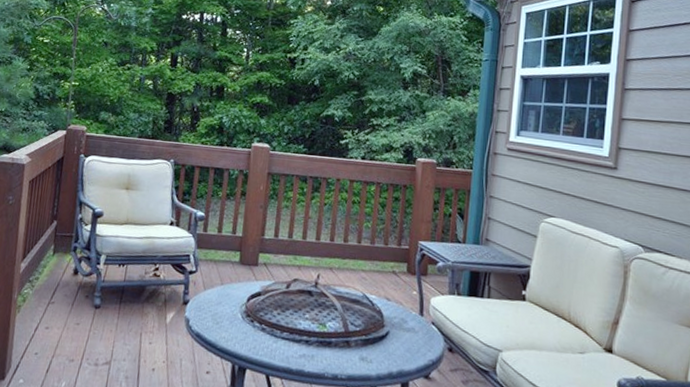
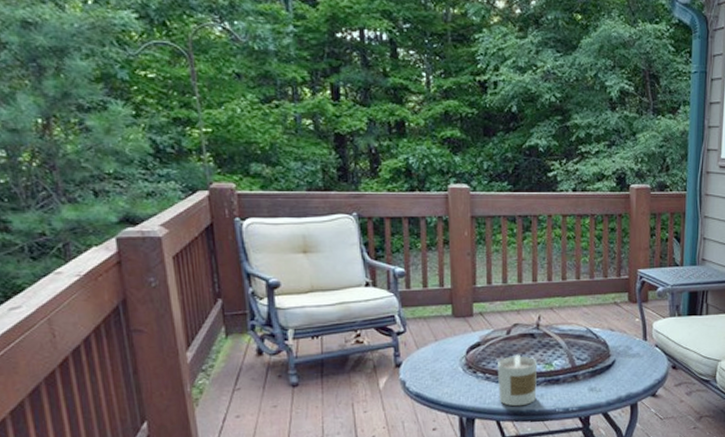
candle: none [271,310,312,364] -> present [498,354,538,407]

